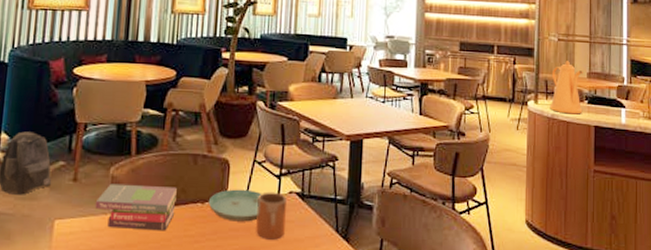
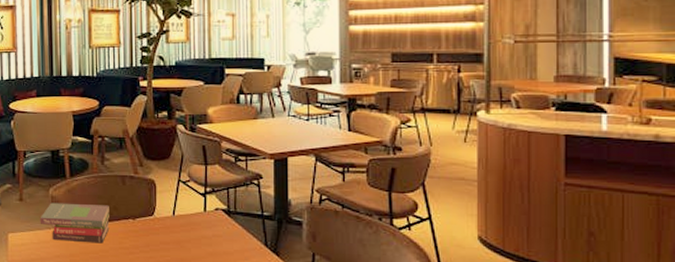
saucer: present [208,189,262,222] -> none [138,206,189,236]
cup: present [255,191,287,240] -> none [184,208,214,252]
coffee pot: present [550,61,583,115] -> none [505,64,549,123]

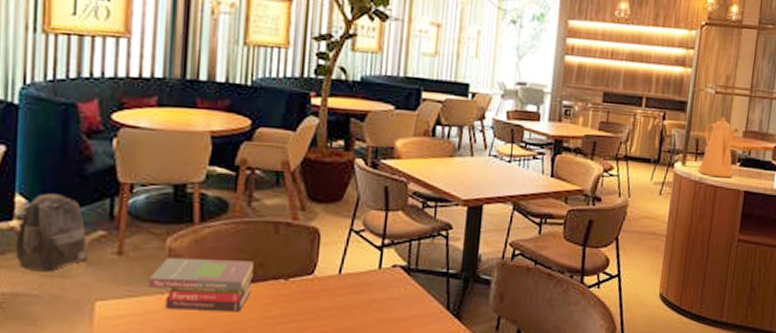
coffee pot: none [505,64,549,123] -> present [698,117,739,178]

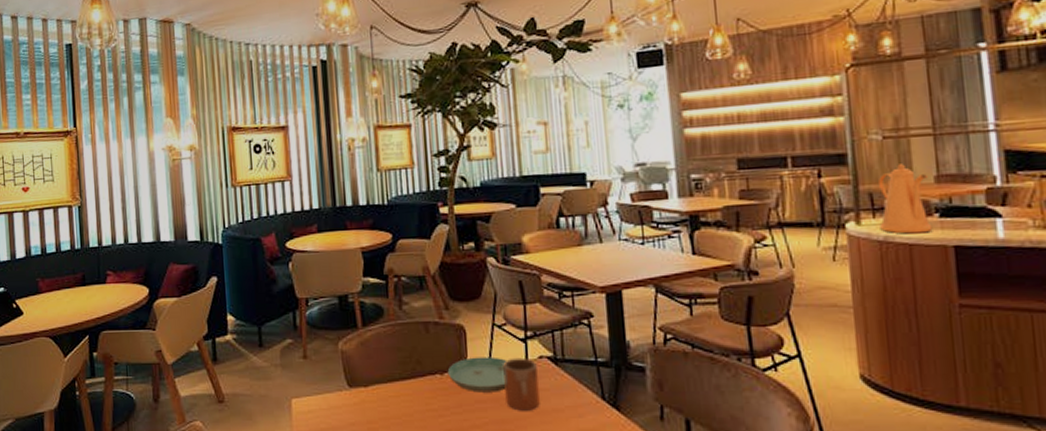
backpack: present [15,193,88,272] -> none [231,311,282,375]
books: present [147,257,254,312] -> none [328,358,413,406]
saucer: none [293,263,360,300] -> present [447,356,507,393]
cup: none [350,265,389,320] -> present [503,357,540,411]

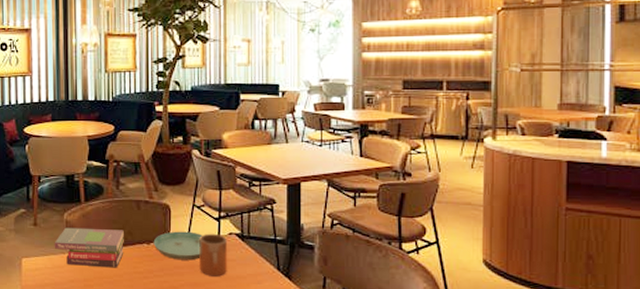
books: none [328,358,413,406] -> present [54,227,124,268]
coffee pot: present [879,164,933,234] -> none [511,92,553,150]

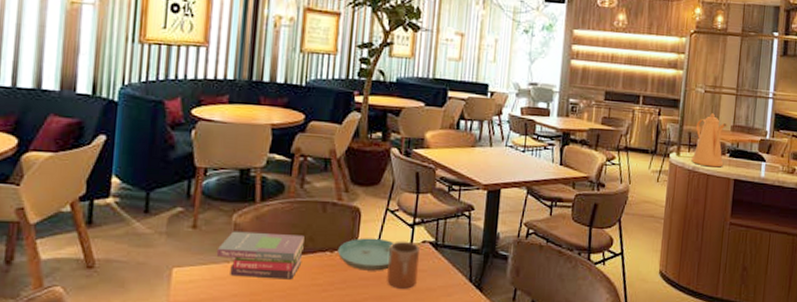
coffee pot: none [511,92,553,150] -> present [691,113,727,168]

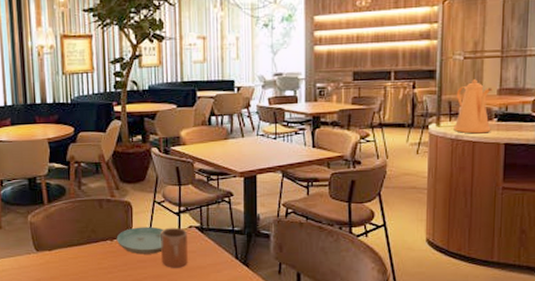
books: present [216,231,305,280] -> none [19,228,88,265]

